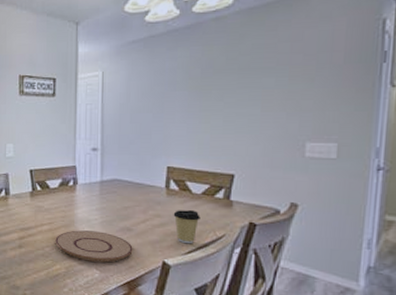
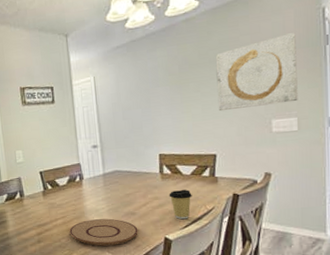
wall art: none [243,43,346,126] -> present [215,31,298,112]

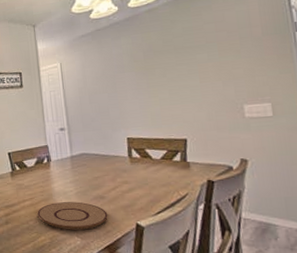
coffee cup: present [169,189,192,220] -> none [139,174,164,206]
wall art: present [215,31,298,112] -> none [180,19,270,97]

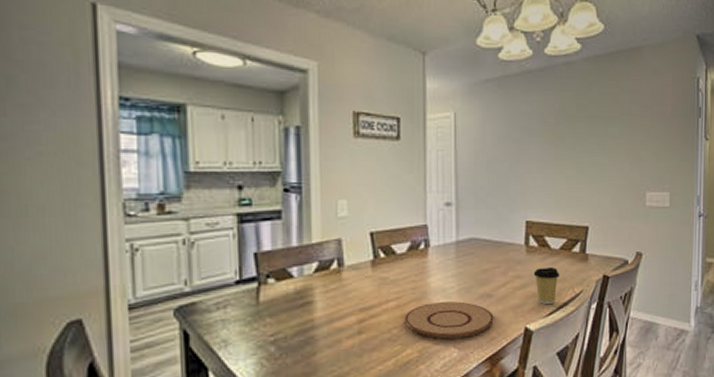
coffee cup: none [139,174,164,206] -> present [533,267,559,305]

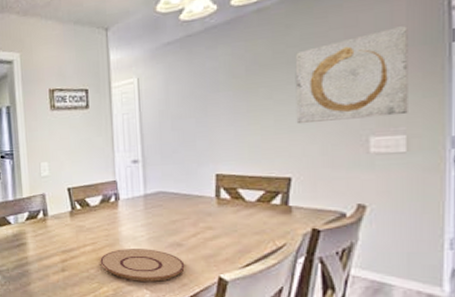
coffee cup: present [533,267,559,305] -> none [226,220,257,257]
wall art: none [594,98,672,176] -> present [295,24,408,125]

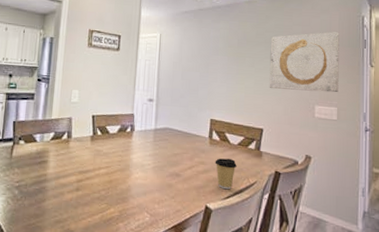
plate: present [100,249,185,282] -> none [111,174,180,207]
coffee cup: none [226,220,257,257] -> present [215,158,237,190]

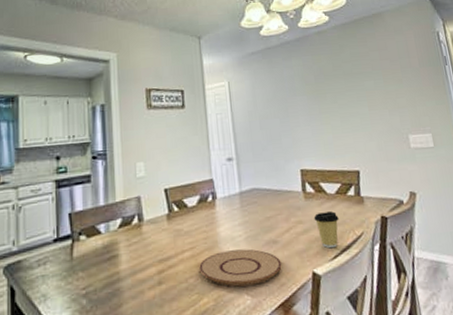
plate: none [111,174,180,207] -> present [199,249,282,287]
wall art: present [269,31,339,93] -> none [348,51,430,125]

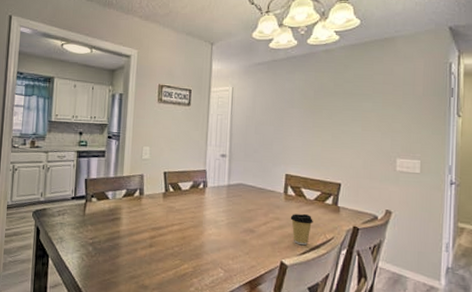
plate: present [199,249,282,287] -> none [184,230,255,262]

